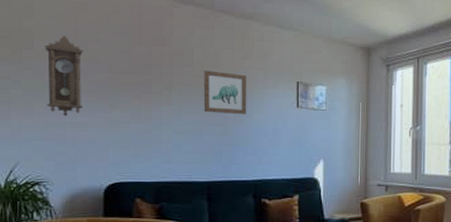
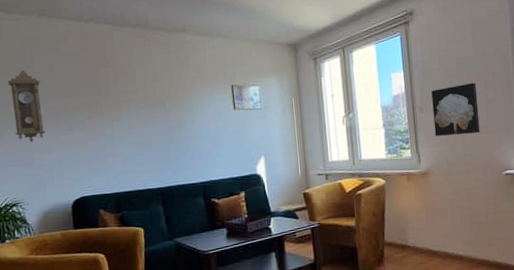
wall art: present [203,70,247,115] -> none [146,84,189,124]

